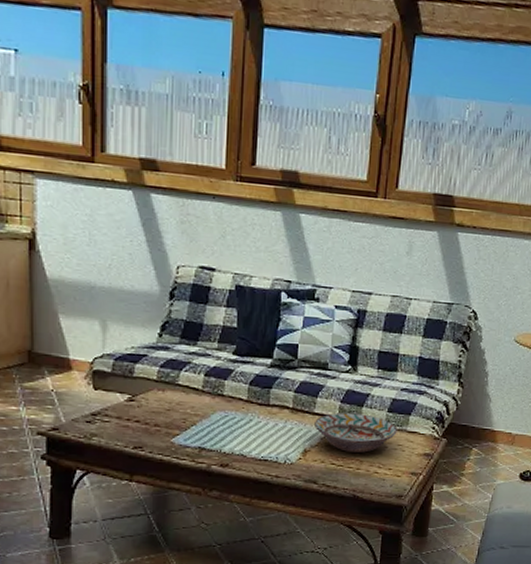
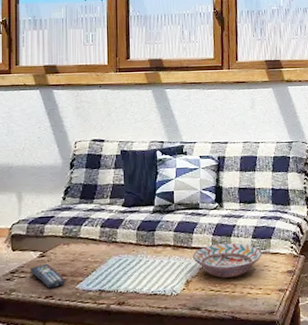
remote control: none [115,409,159,439] -> present [30,263,66,289]

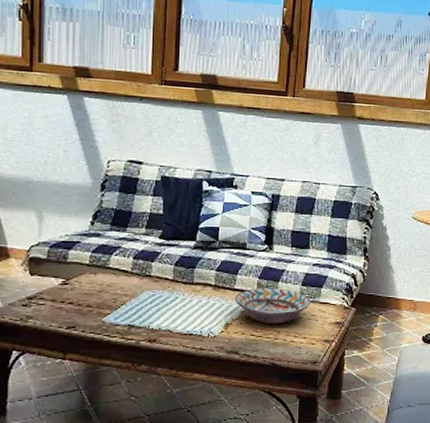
remote control: present [30,263,66,289] -> none [50,292,91,319]

